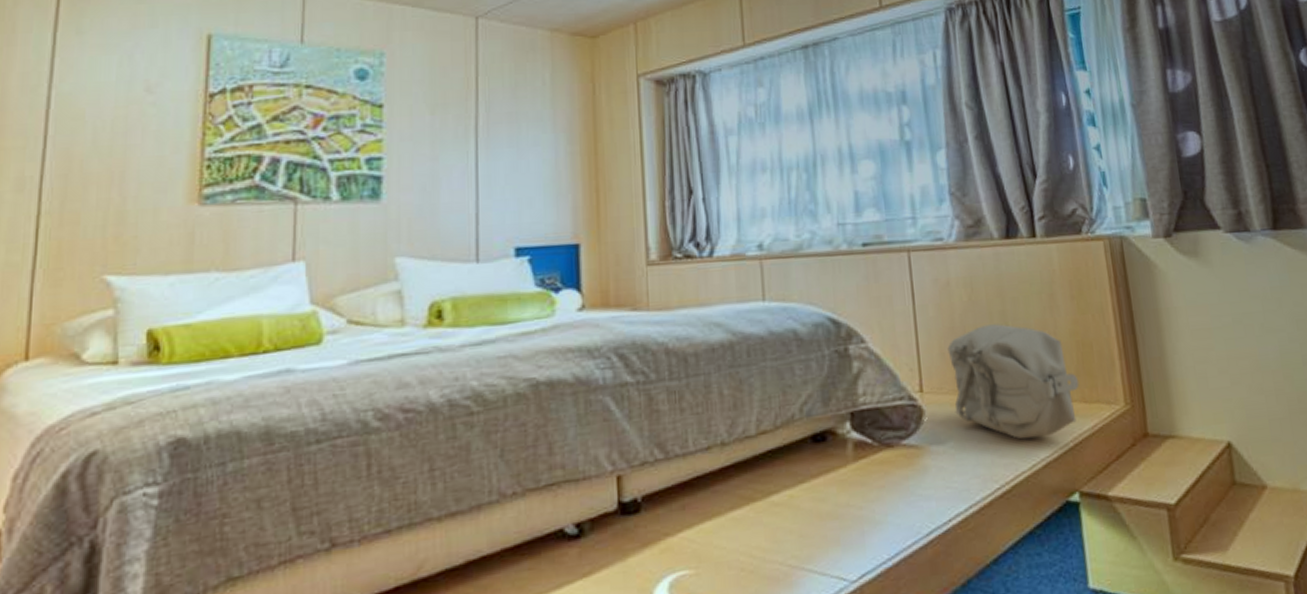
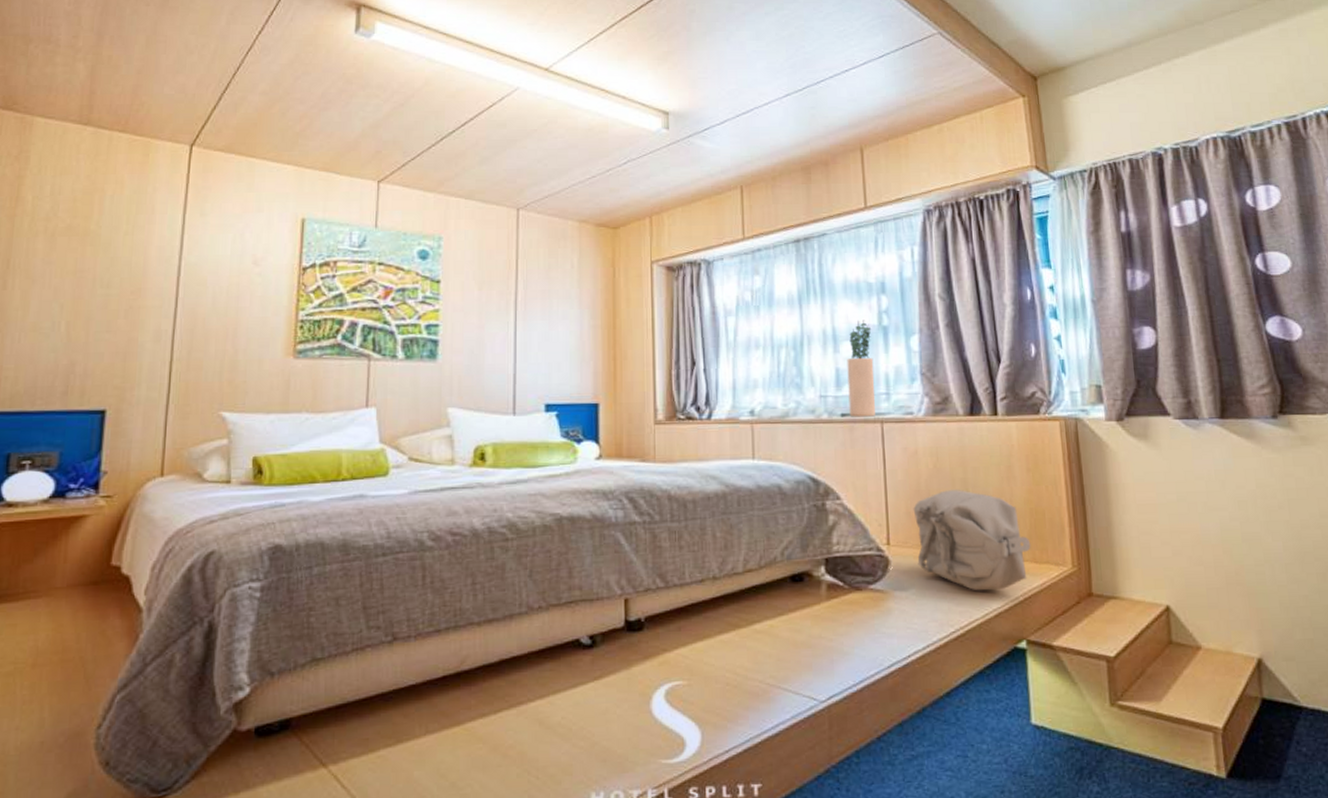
vase: none [866,134,902,247] -> present [847,320,876,417]

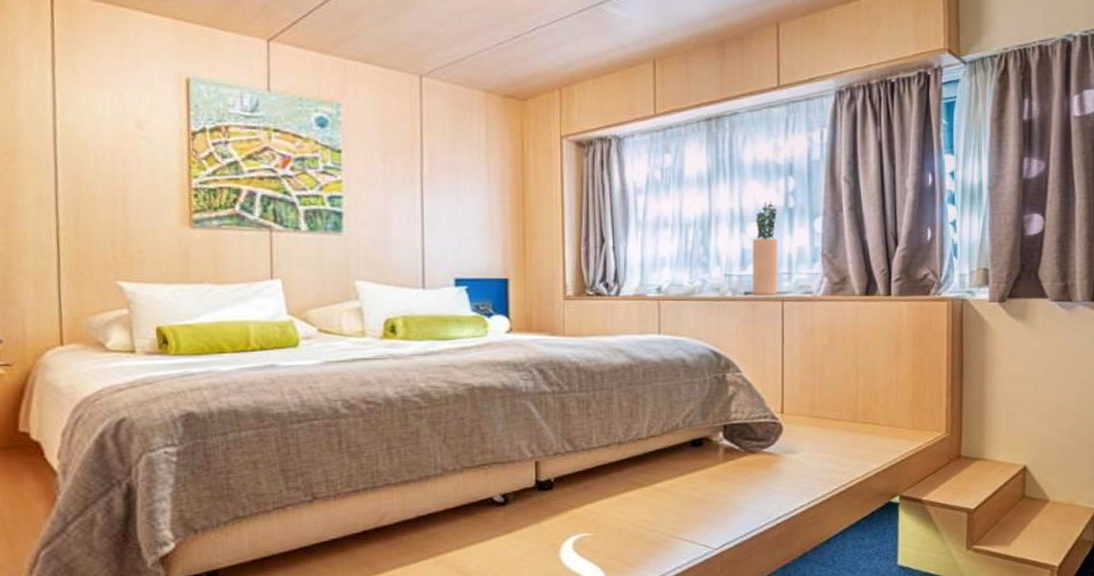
duffel bag: present [913,490,1031,591] -> none [807,364,911,454]

